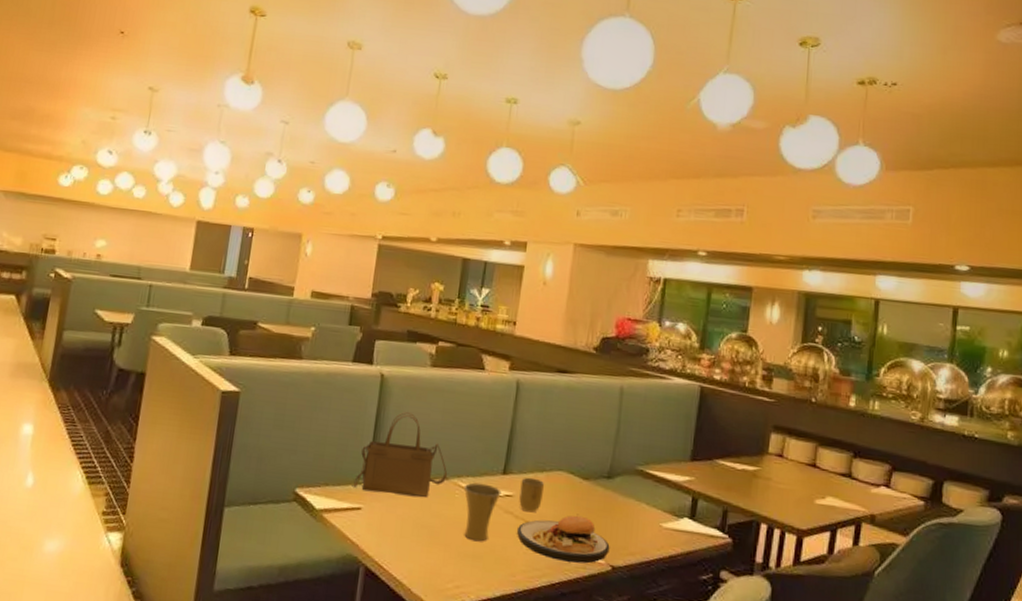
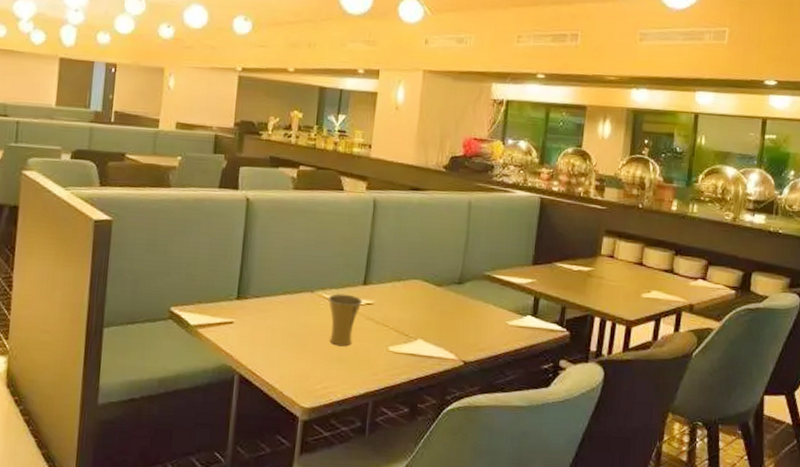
handbag: present [353,411,448,497] -> none [225,231,313,309]
plate: present [517,514,610,563] -> none [378,317,462,360]
cup: present [519,477,545,513] -> none [379,286,402,318]

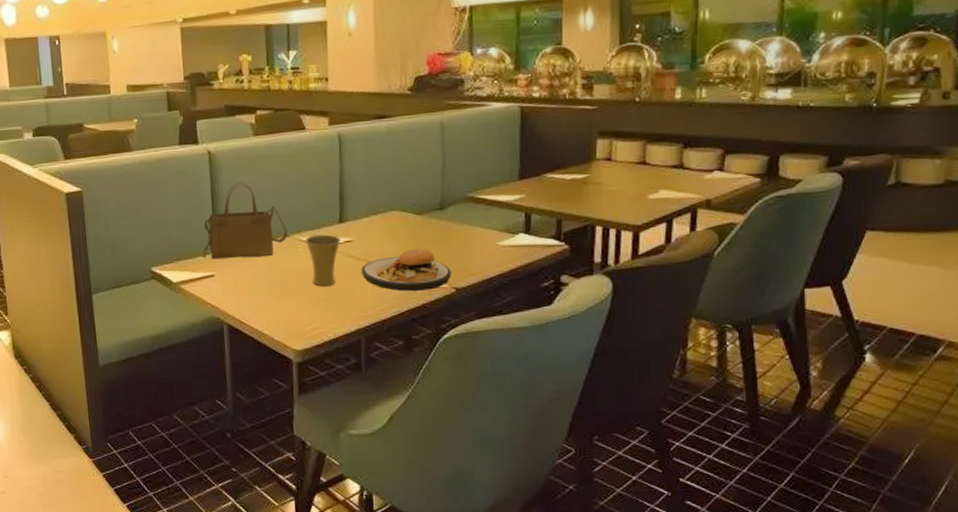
handbag: none [225,231,313,309] -> present [202,181,288,258]
plate: none [378,317,462,360] -> present [362,247,452,291]

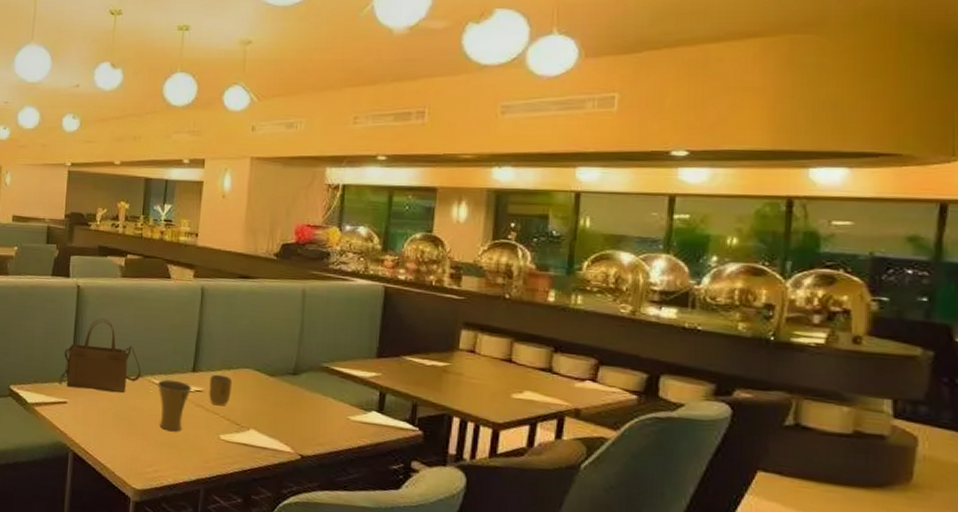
cup: none [358,221,381,253] -> present [209,374,233,406]
plate: present [362,247,452,291] -> none [209,407,298,452]

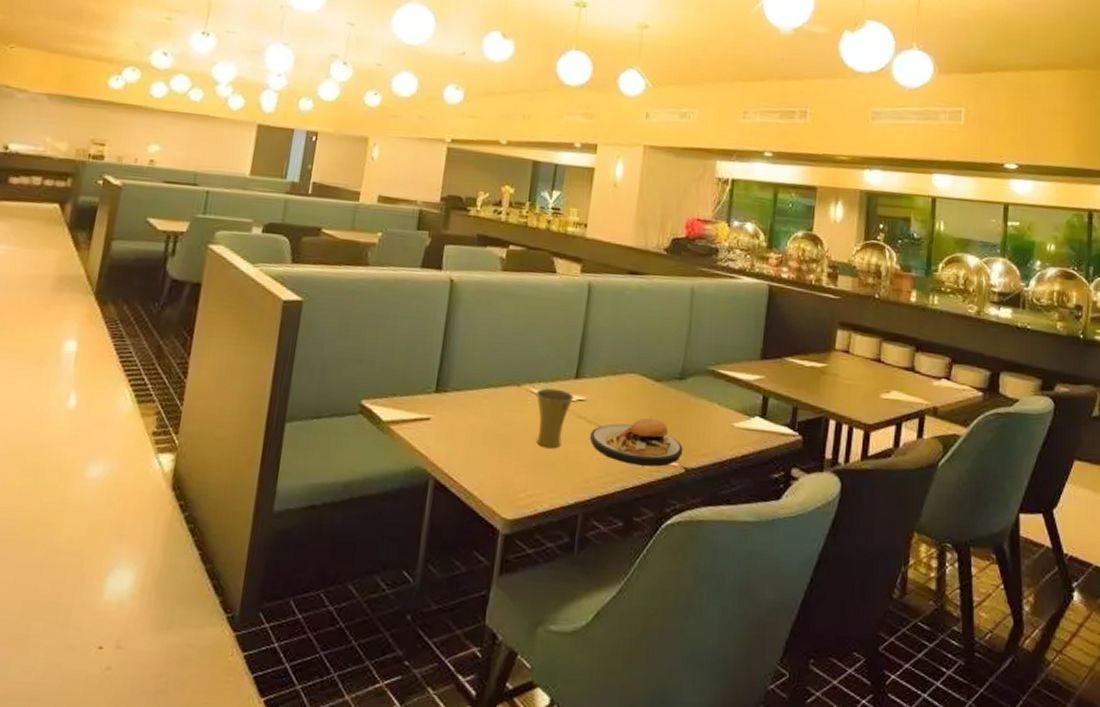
handbag: present [59,317,142,393] -> none [422,317,519,405]
cup: present [209,374,233,406] -> none [592,380,618,417]
plate: none [209,407,298,452] -> present [590,416,683,467]

